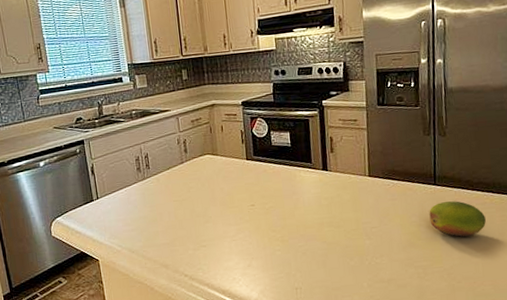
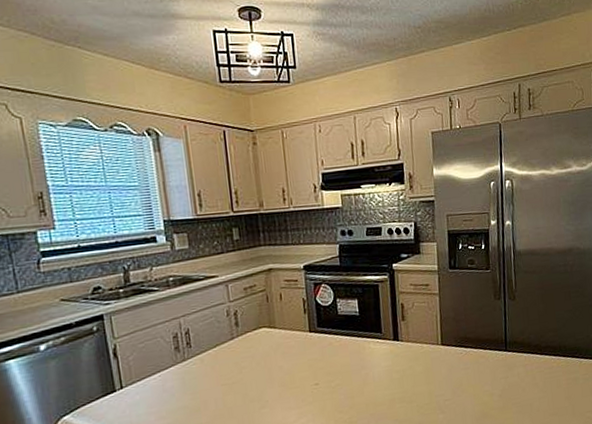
fruit: present [429,201,486,237] -> none [501,366,554,404]

